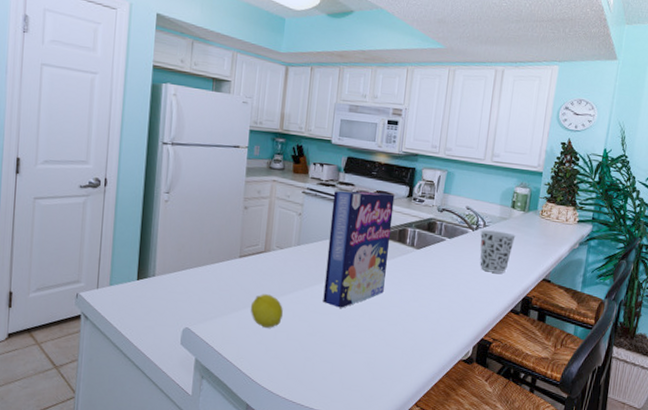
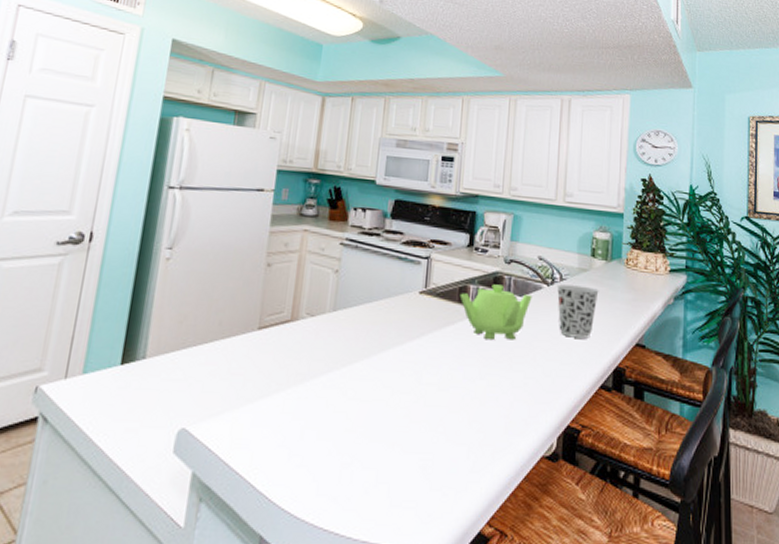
fruit: present [250,294,283,328] -> none [269,377,313,424]
cereal box: present [323,190,395,308] -> none [365,240,453,392]
teapot: none [399,228,459,273] -> present [459,284,532,340]

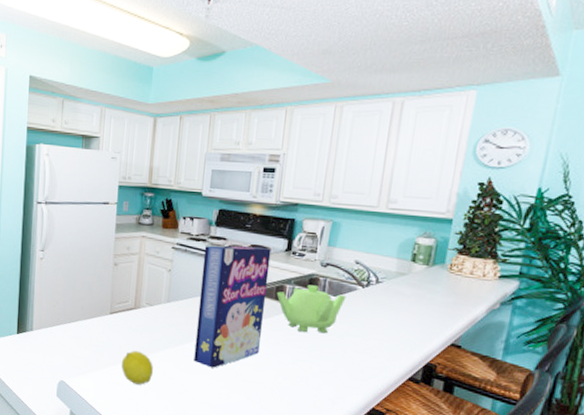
fruit: none [269,377,313,424] -> present [121,350,153,385]
cereal box: none [365,240,453,392] -> present [193,245,272,368]
cup: present [556,284,599,339] -> none [371,286,416,336]

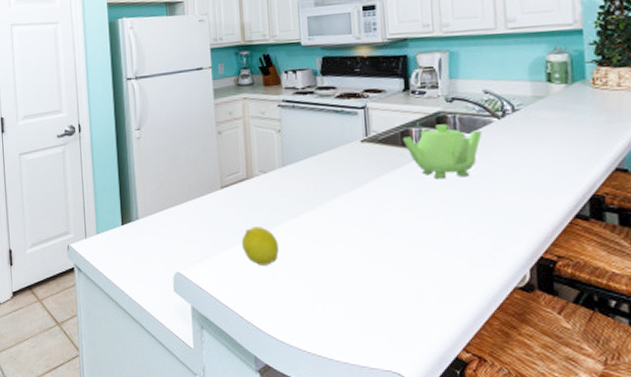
cereal box: present [193,245,272,368] -> none [313,90,395,234]

